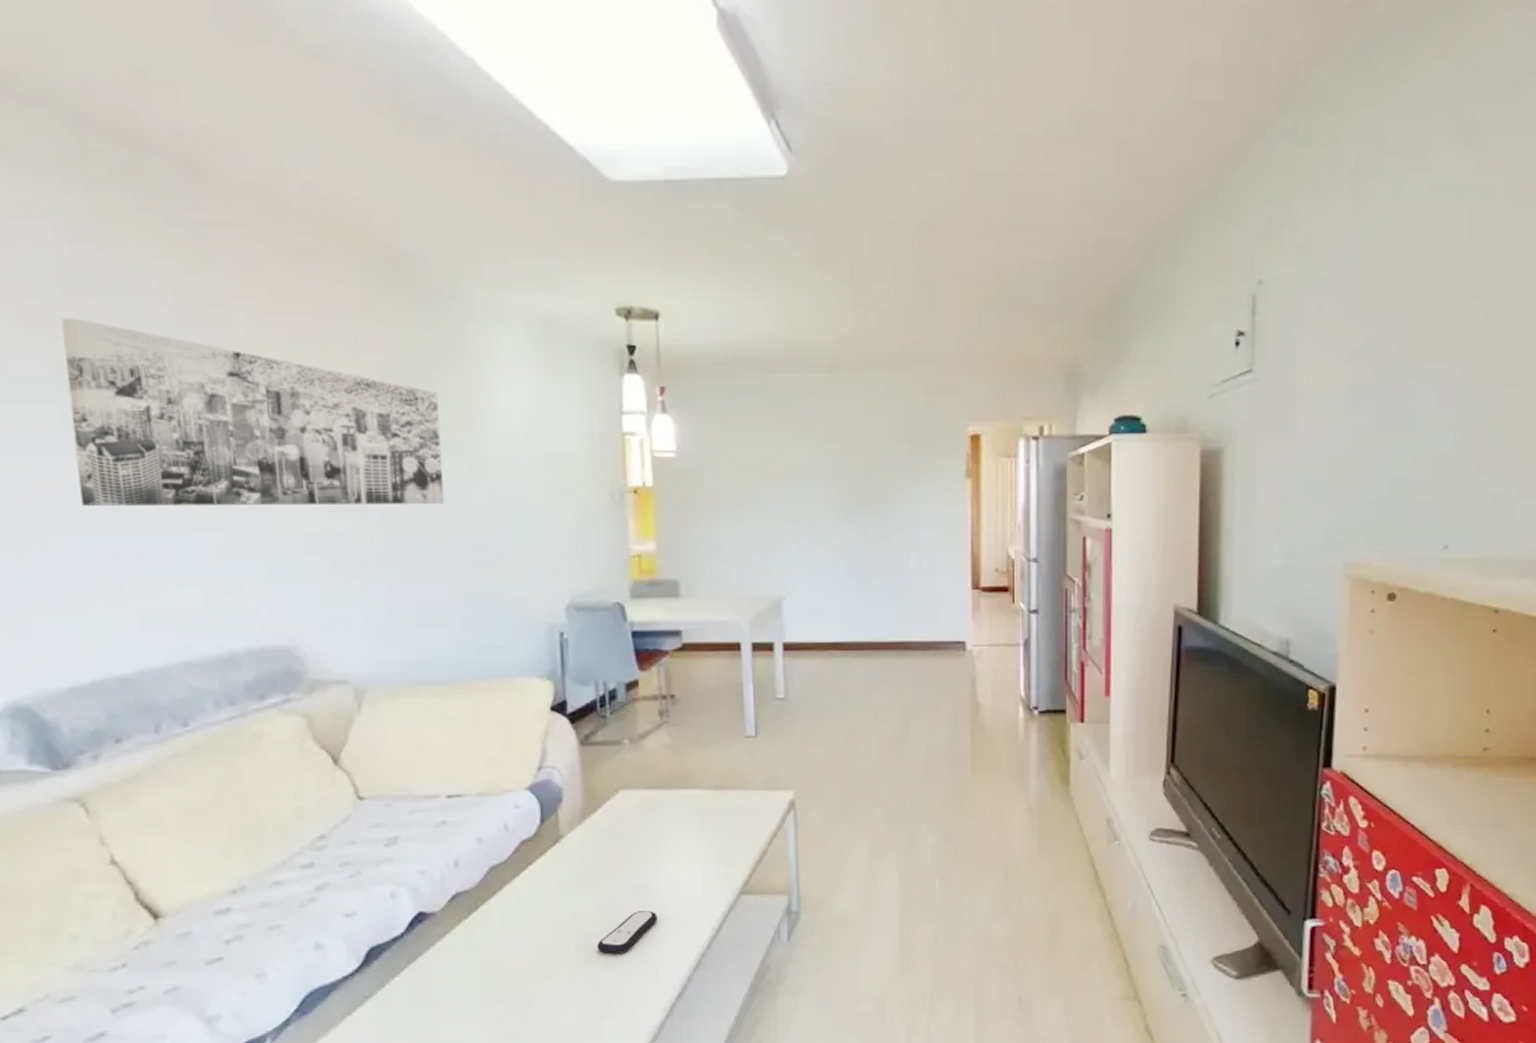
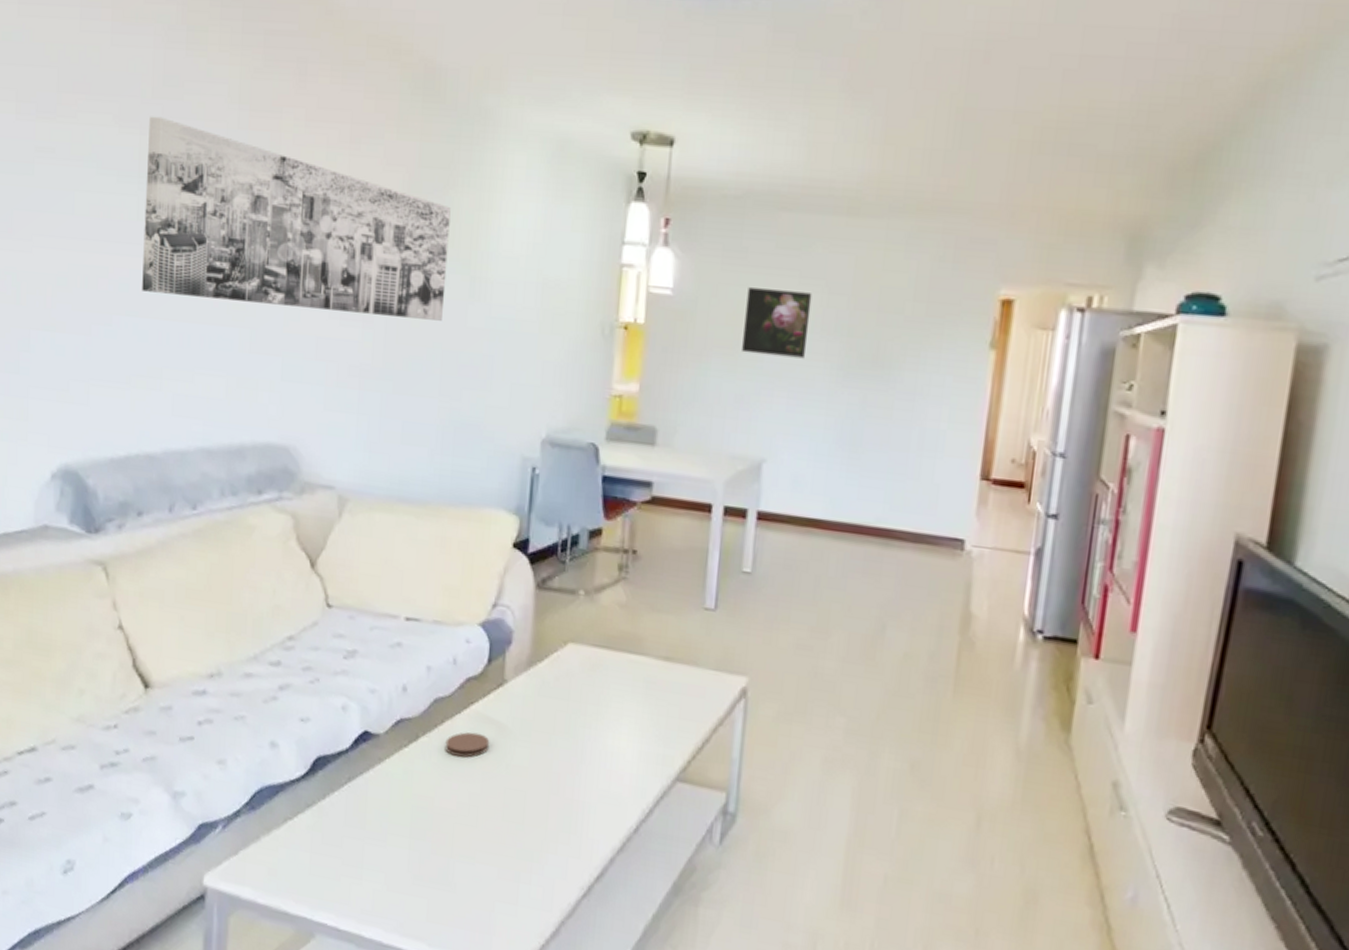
coaster: none [507,890,554,918] -> present [445,732,490,758]
remote control: present [597,911,658,954] -> none [524,776,588,818]
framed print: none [748,444,808,503] -> present [742,287,813,359]

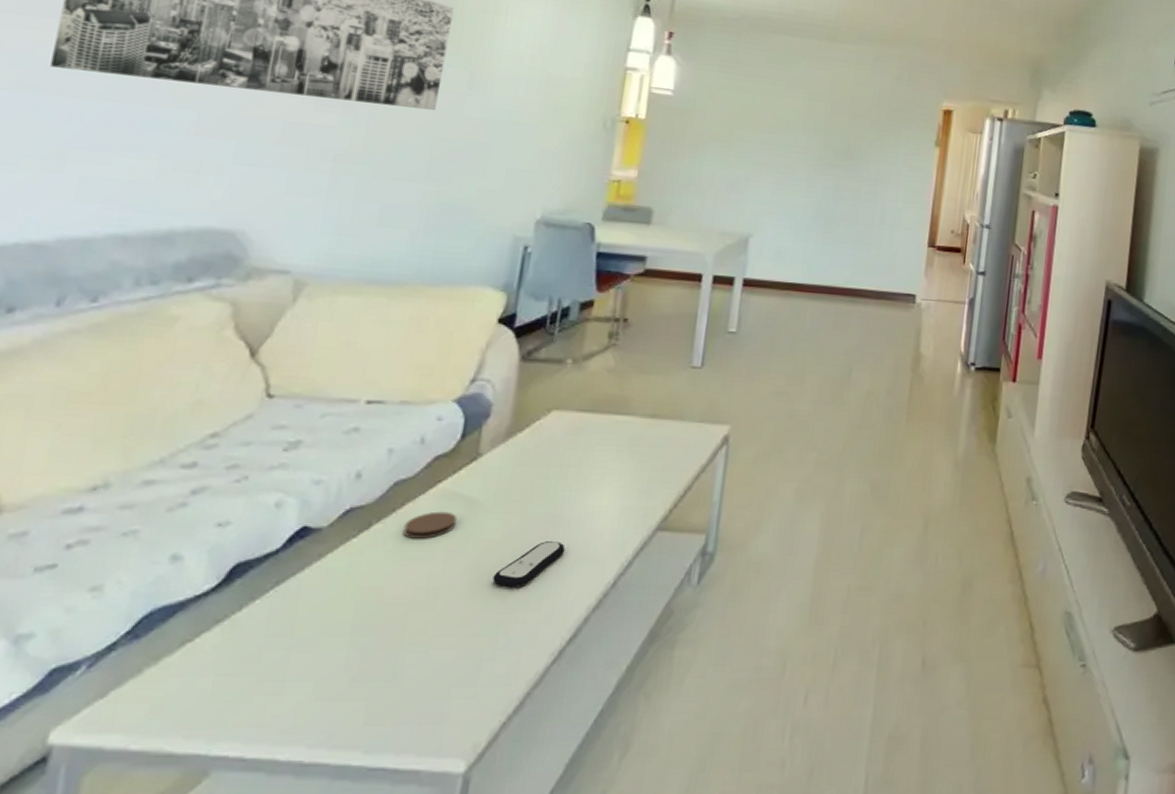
remote control: none [524,776,588,818] -> present [492,541,565,588]
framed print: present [742,287,813,359] -> none [734,92,796,151]

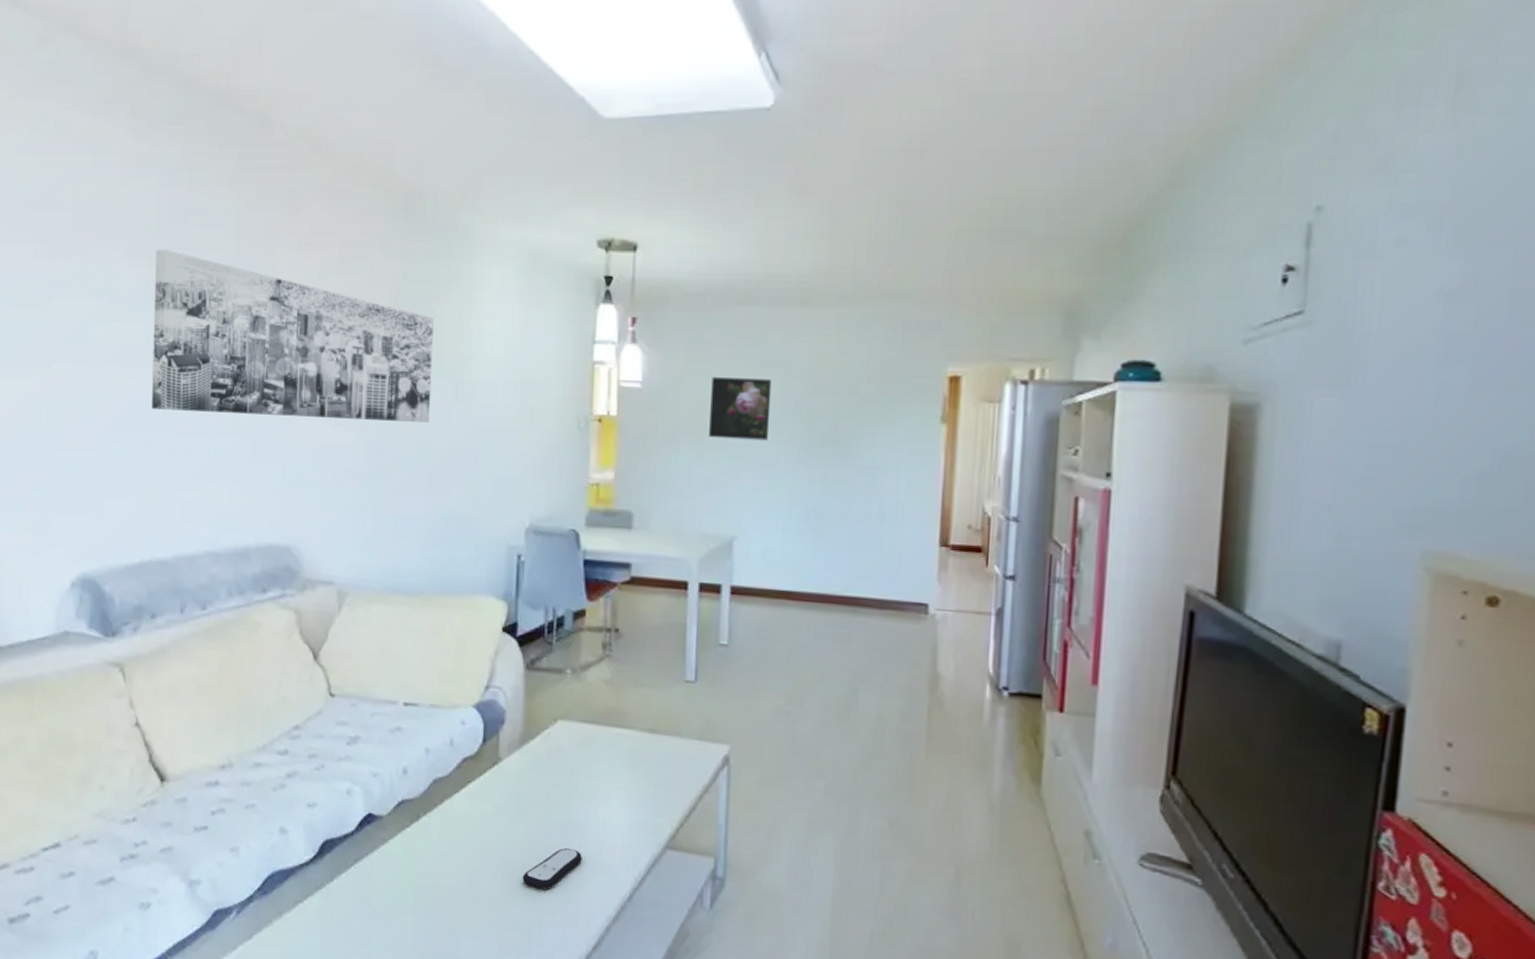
coaster: present [403,511,458,540] -> none [445,810,487,835]
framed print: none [734,92,796,151] -> present [709,377,772,441]

